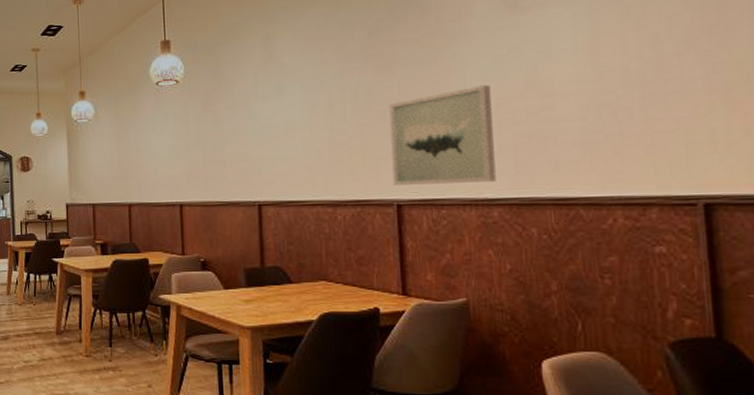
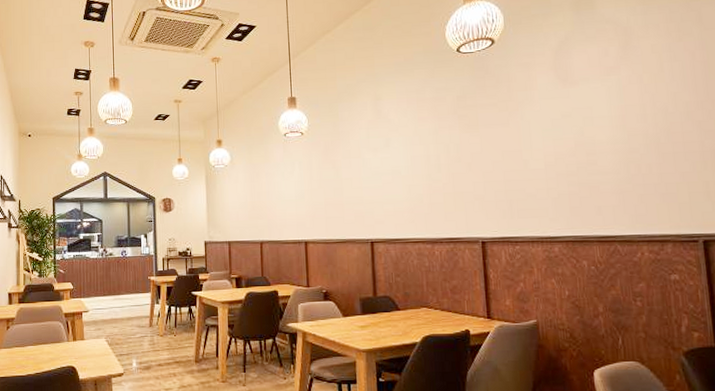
wall art: present [389,85,496,185] -> none [474,143,556,225]

